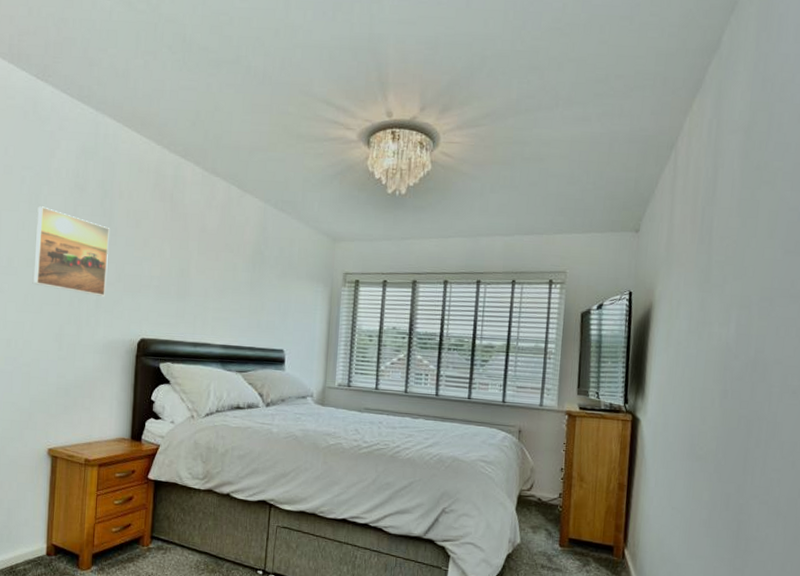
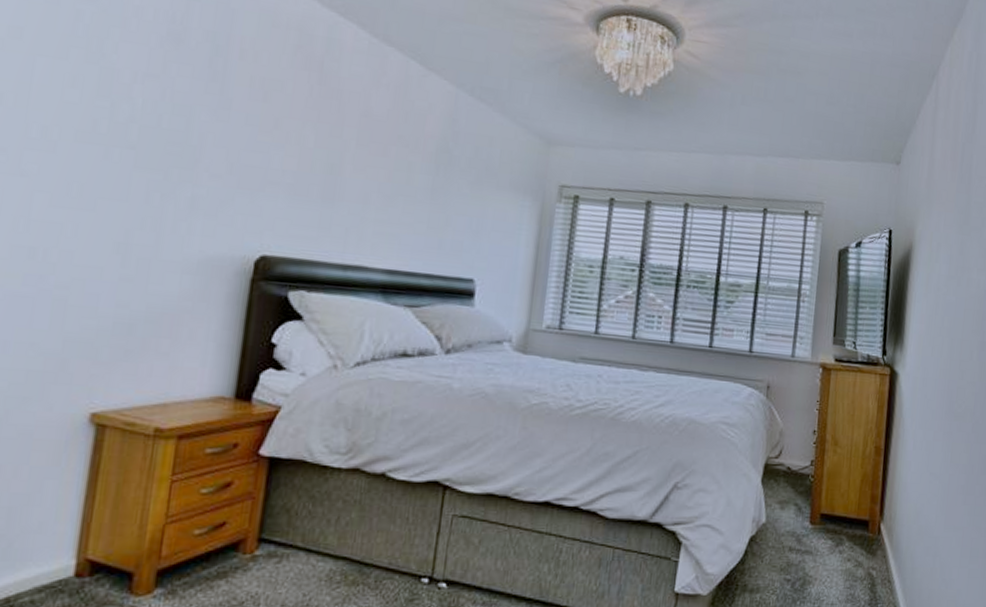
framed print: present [32,206,109,297] -> none [82,56,220,194]

